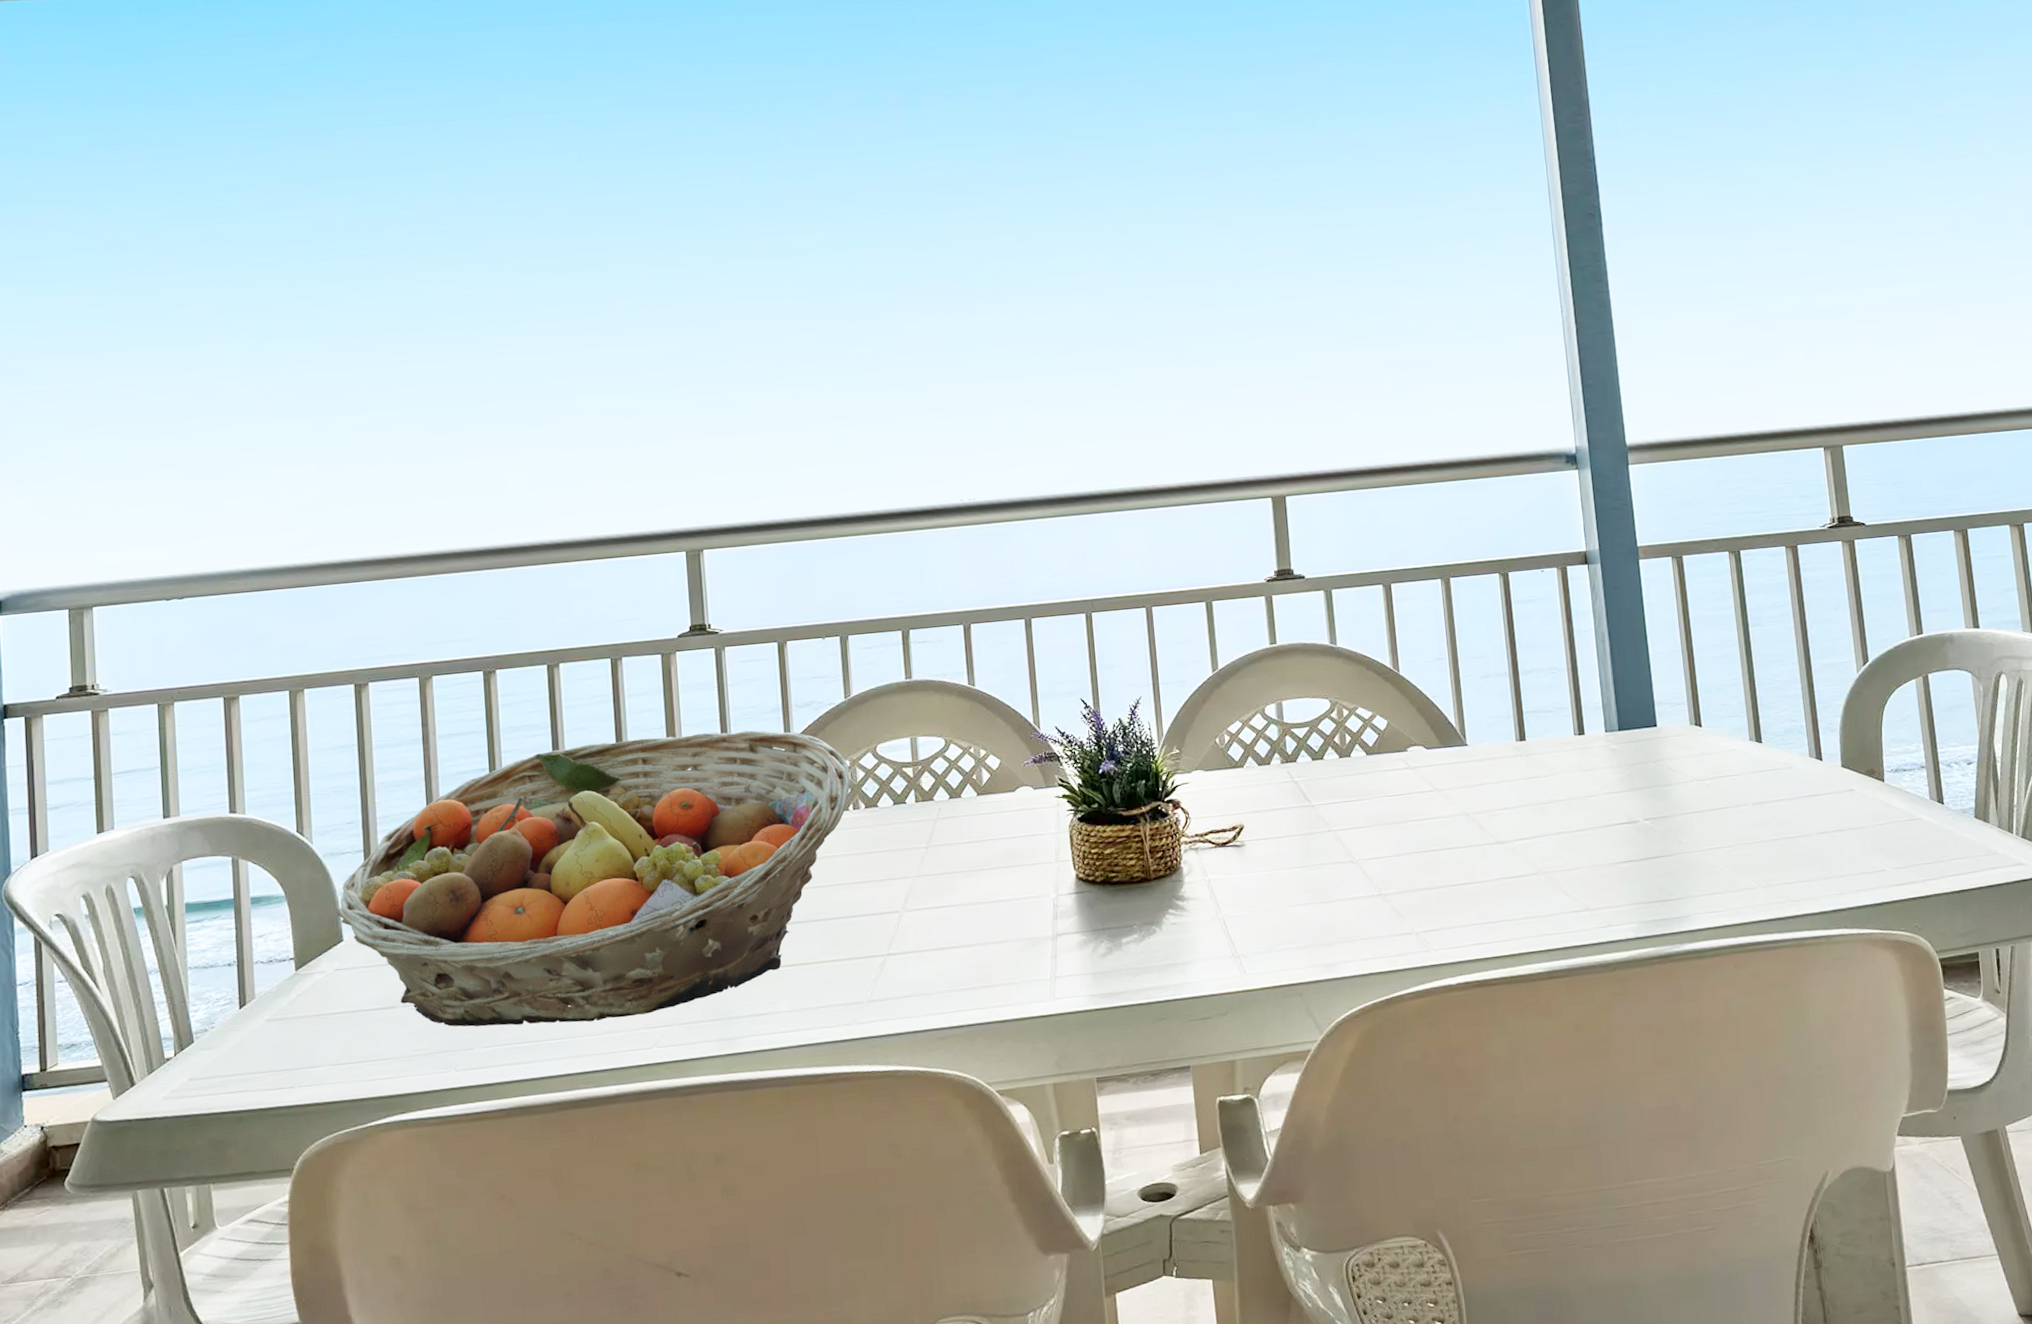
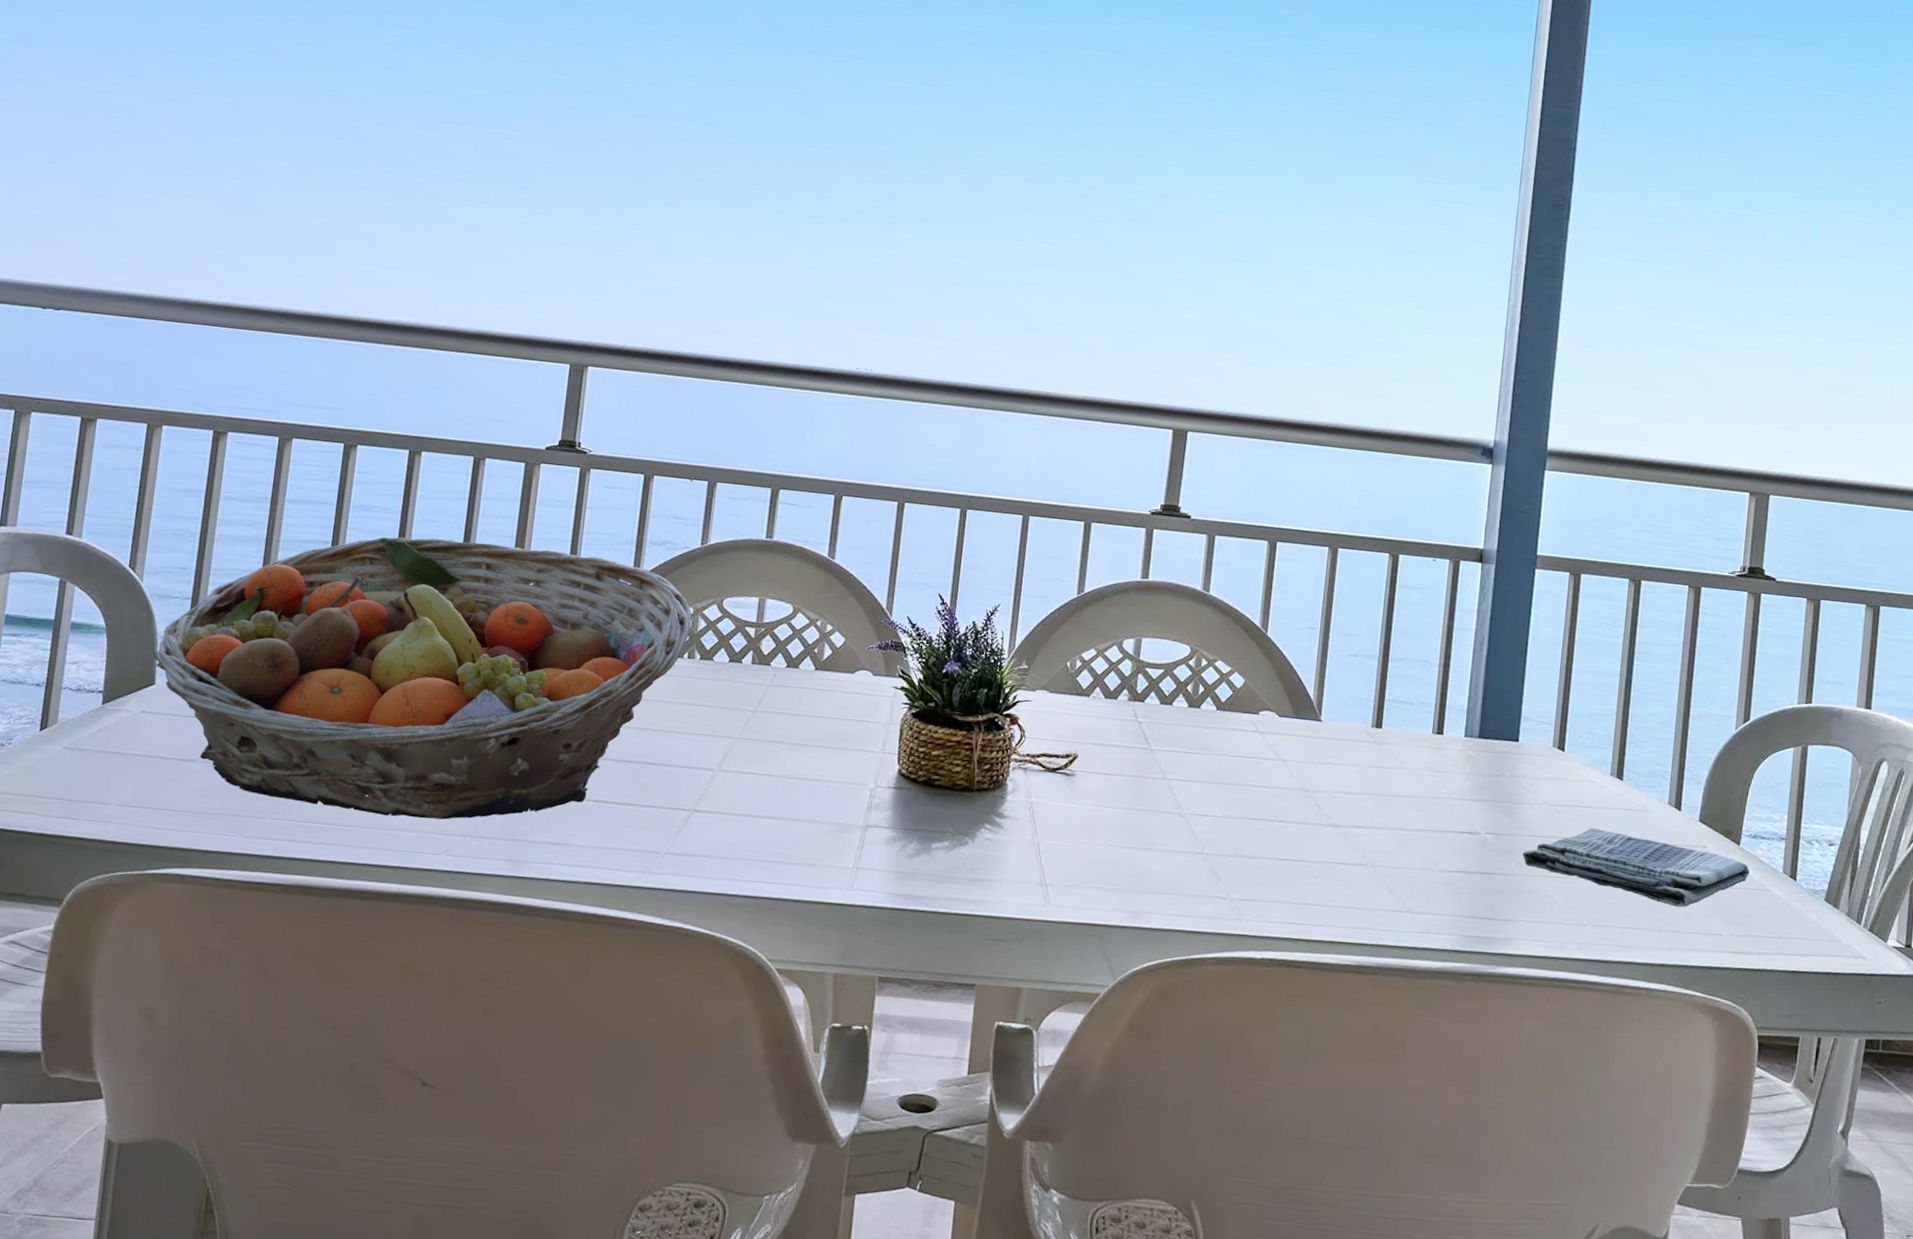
dish towel: none [1683,793,1899,853] -> present [1523,827,1750,907]

